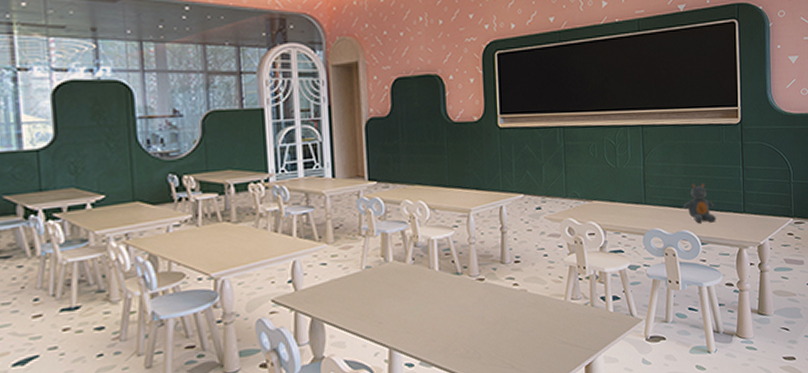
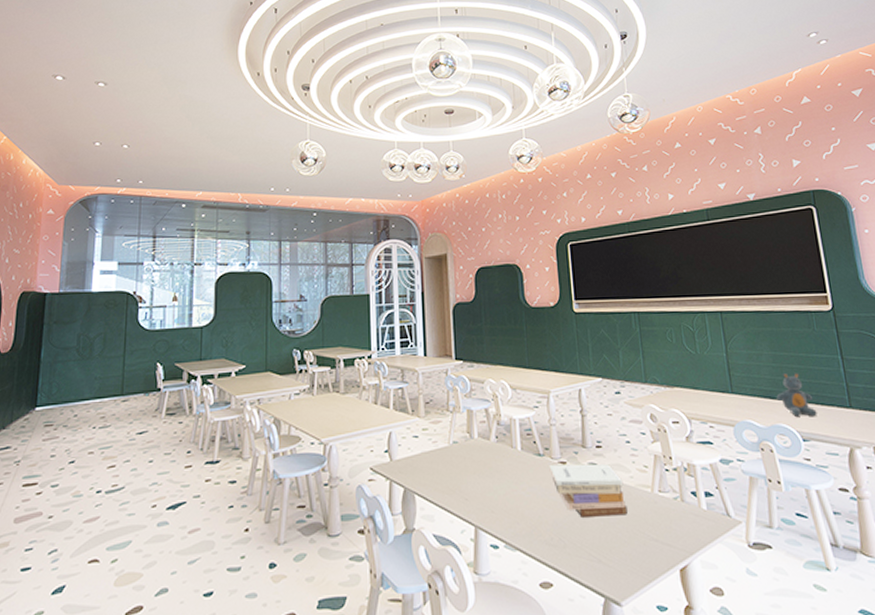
books: none [467,278,541,329] -> present [549,463,628,517]

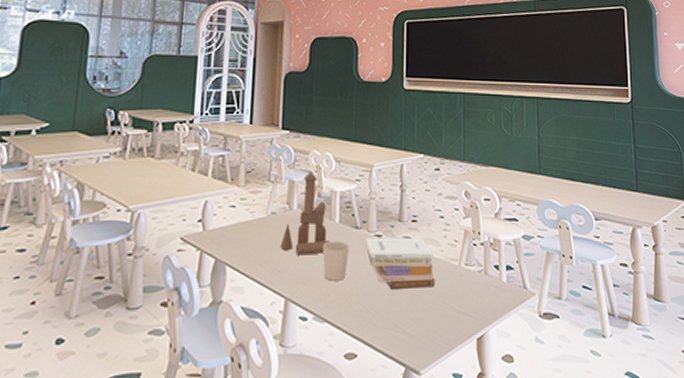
toy blocks: none [465,400,514,484] -> present [280,171,331,256]
dixie cup: none [507,468,534,509] -> present [323,240,349,281]
stuffed animal: present [776,372,817,417] -> none [577,157,609,199]

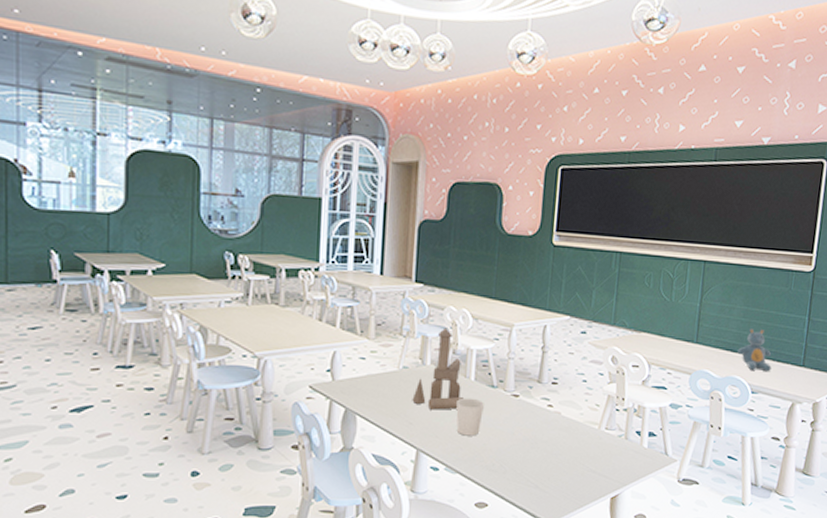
books: present [365,237,435,289] -> none [501,397,573,448]
stuffed animal: none [577,157,609,199] -> present [737,327,771,372]

